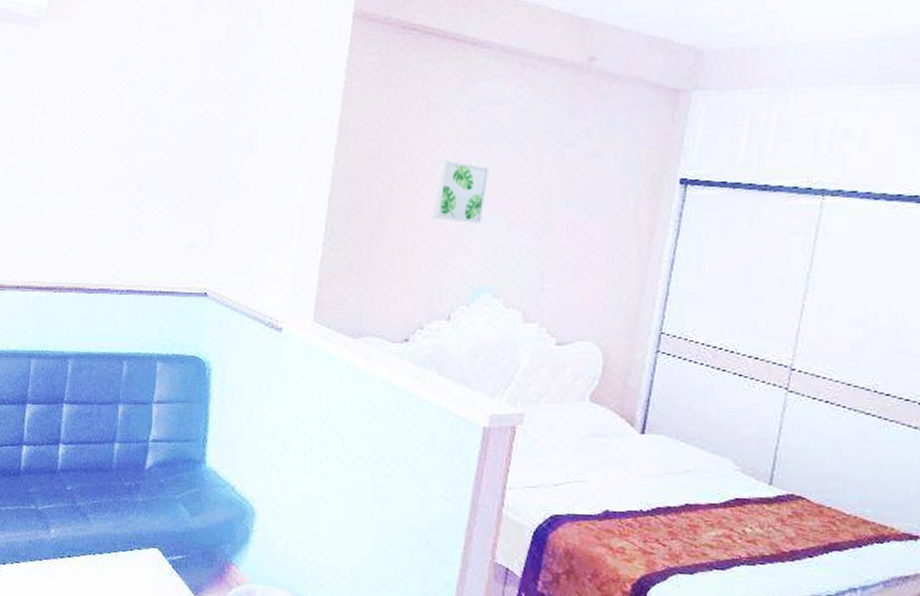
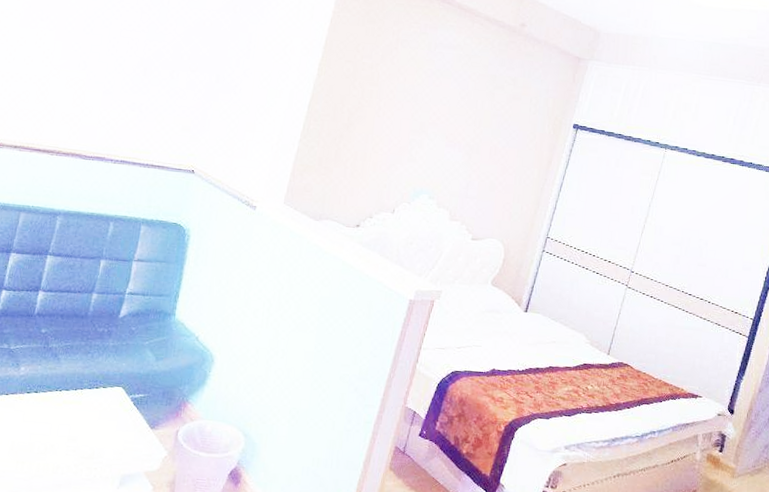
wall art: present [432,160,490,224] -> none [390,86,438,140]

